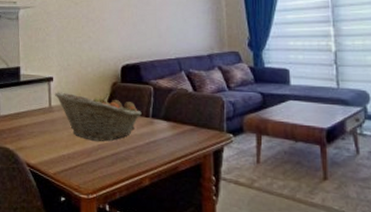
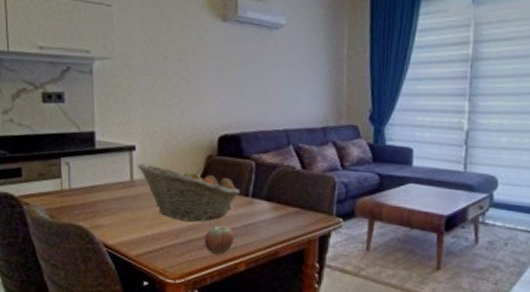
apple: none [113,144,138,171] -> present [204,225,234,255]

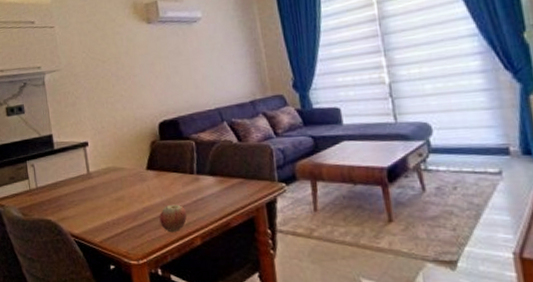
fruit basket: present [137,163,240,222] -> none [91,153,186,204]

